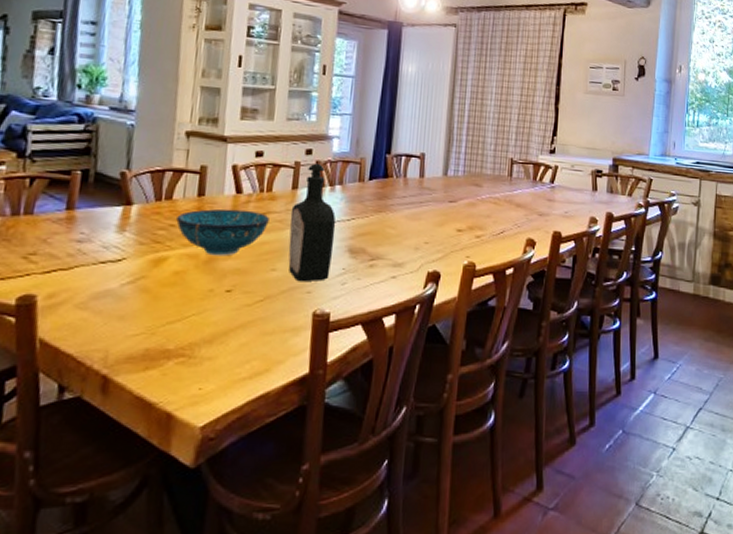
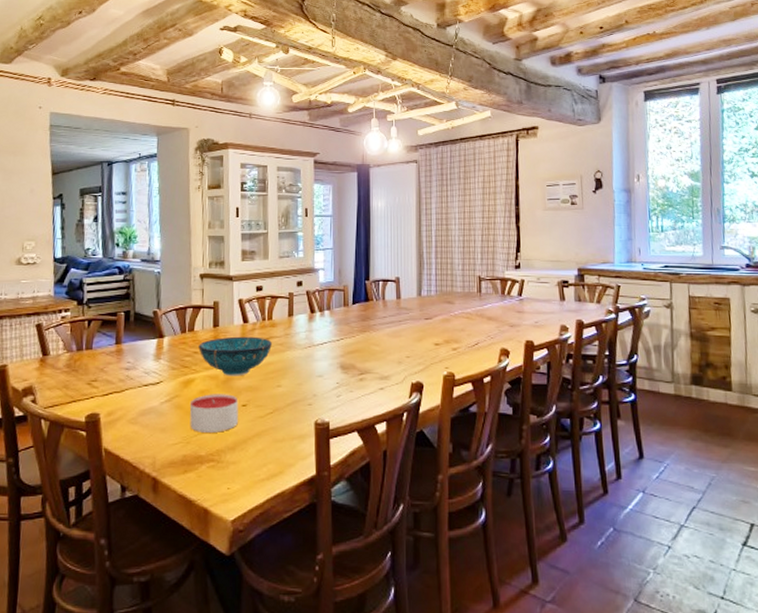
candle: none [157,276,222,322] -> present [189,394,239,433]
bottle: present [288,163,336,282] -> none [289,292,328,396]

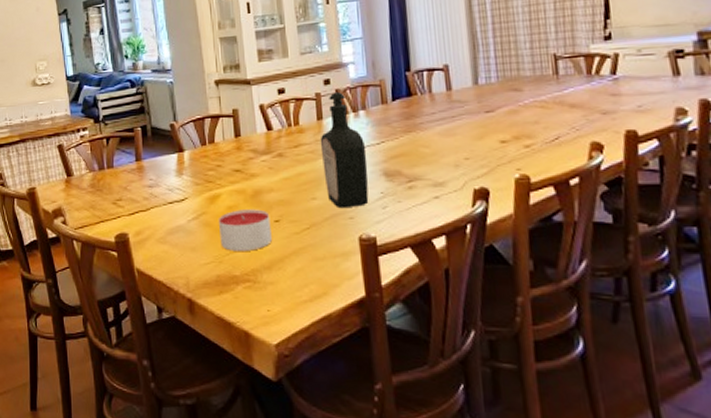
decorative bowl: present [198,336,272,376] -> none [221,145,302,190]
bottle: none [289,292,328,396] -> present [320,91,369,209]

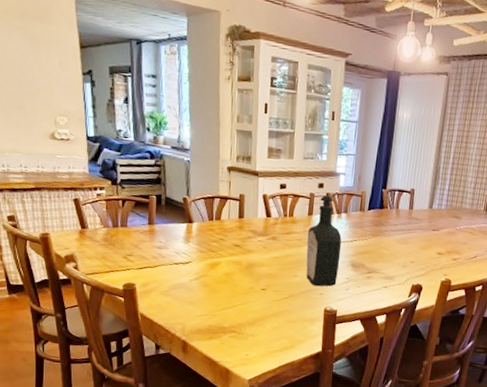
candle: present [218,209,272,251] -> none [215,277,259,310]

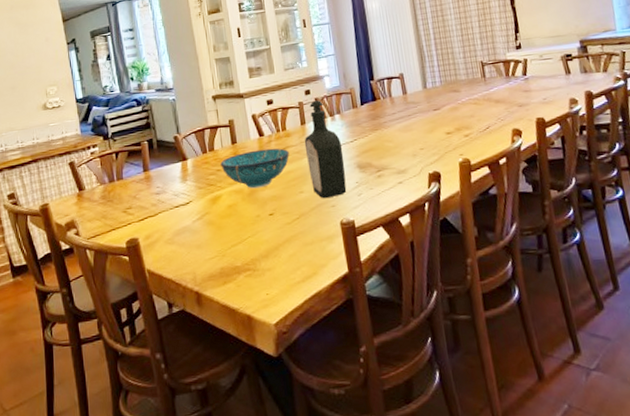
decorative bowl: none [224,228,291,264] -> present [220,148,289,189]

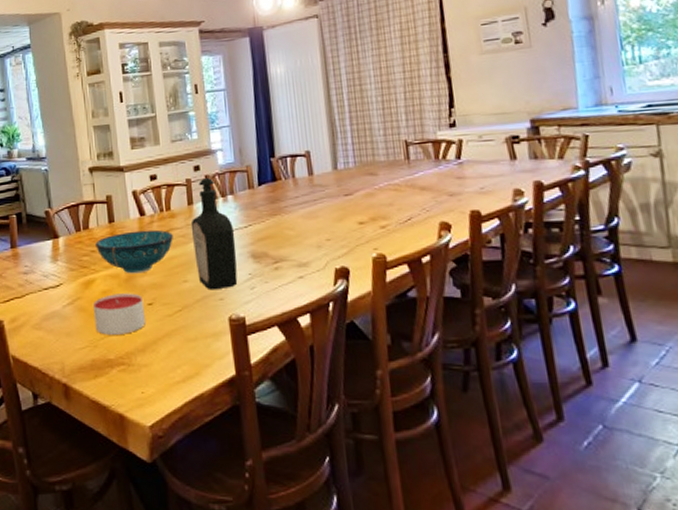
candle: none [219,205,268,245] -> present [92,293,145,335]

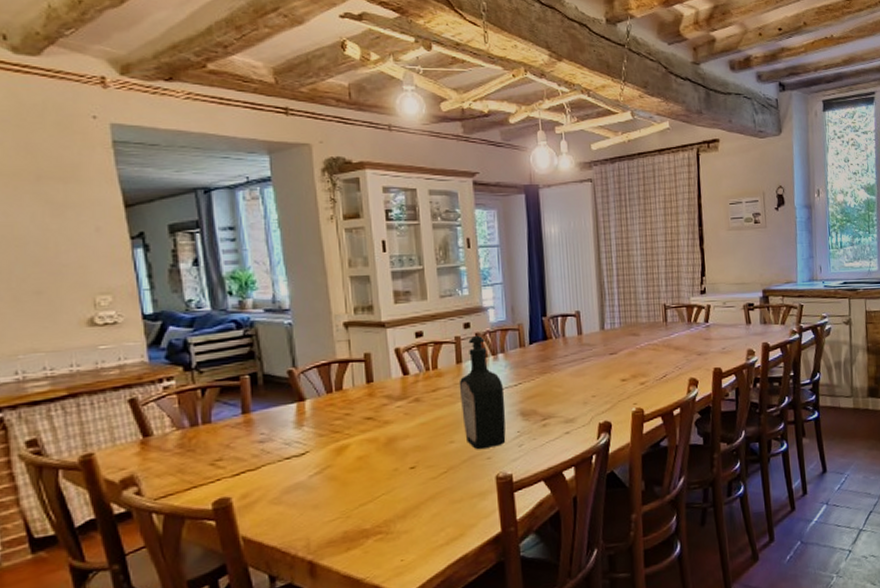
candle: present [92,293,145,335] -> none [345,457,407,504]
decorative bowl: present [95,229,173,274] -> none [350,389,440,437]

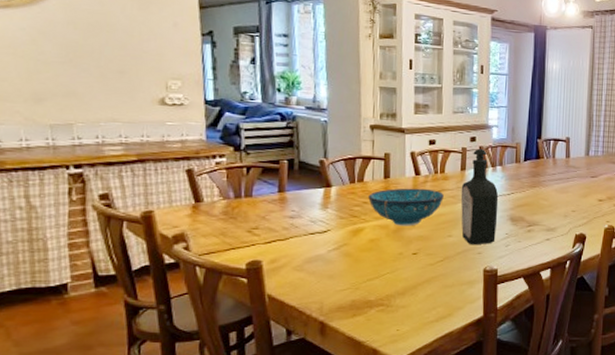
decorative bowl: none [350,389,440,437] -> present [368,188,444,226]

